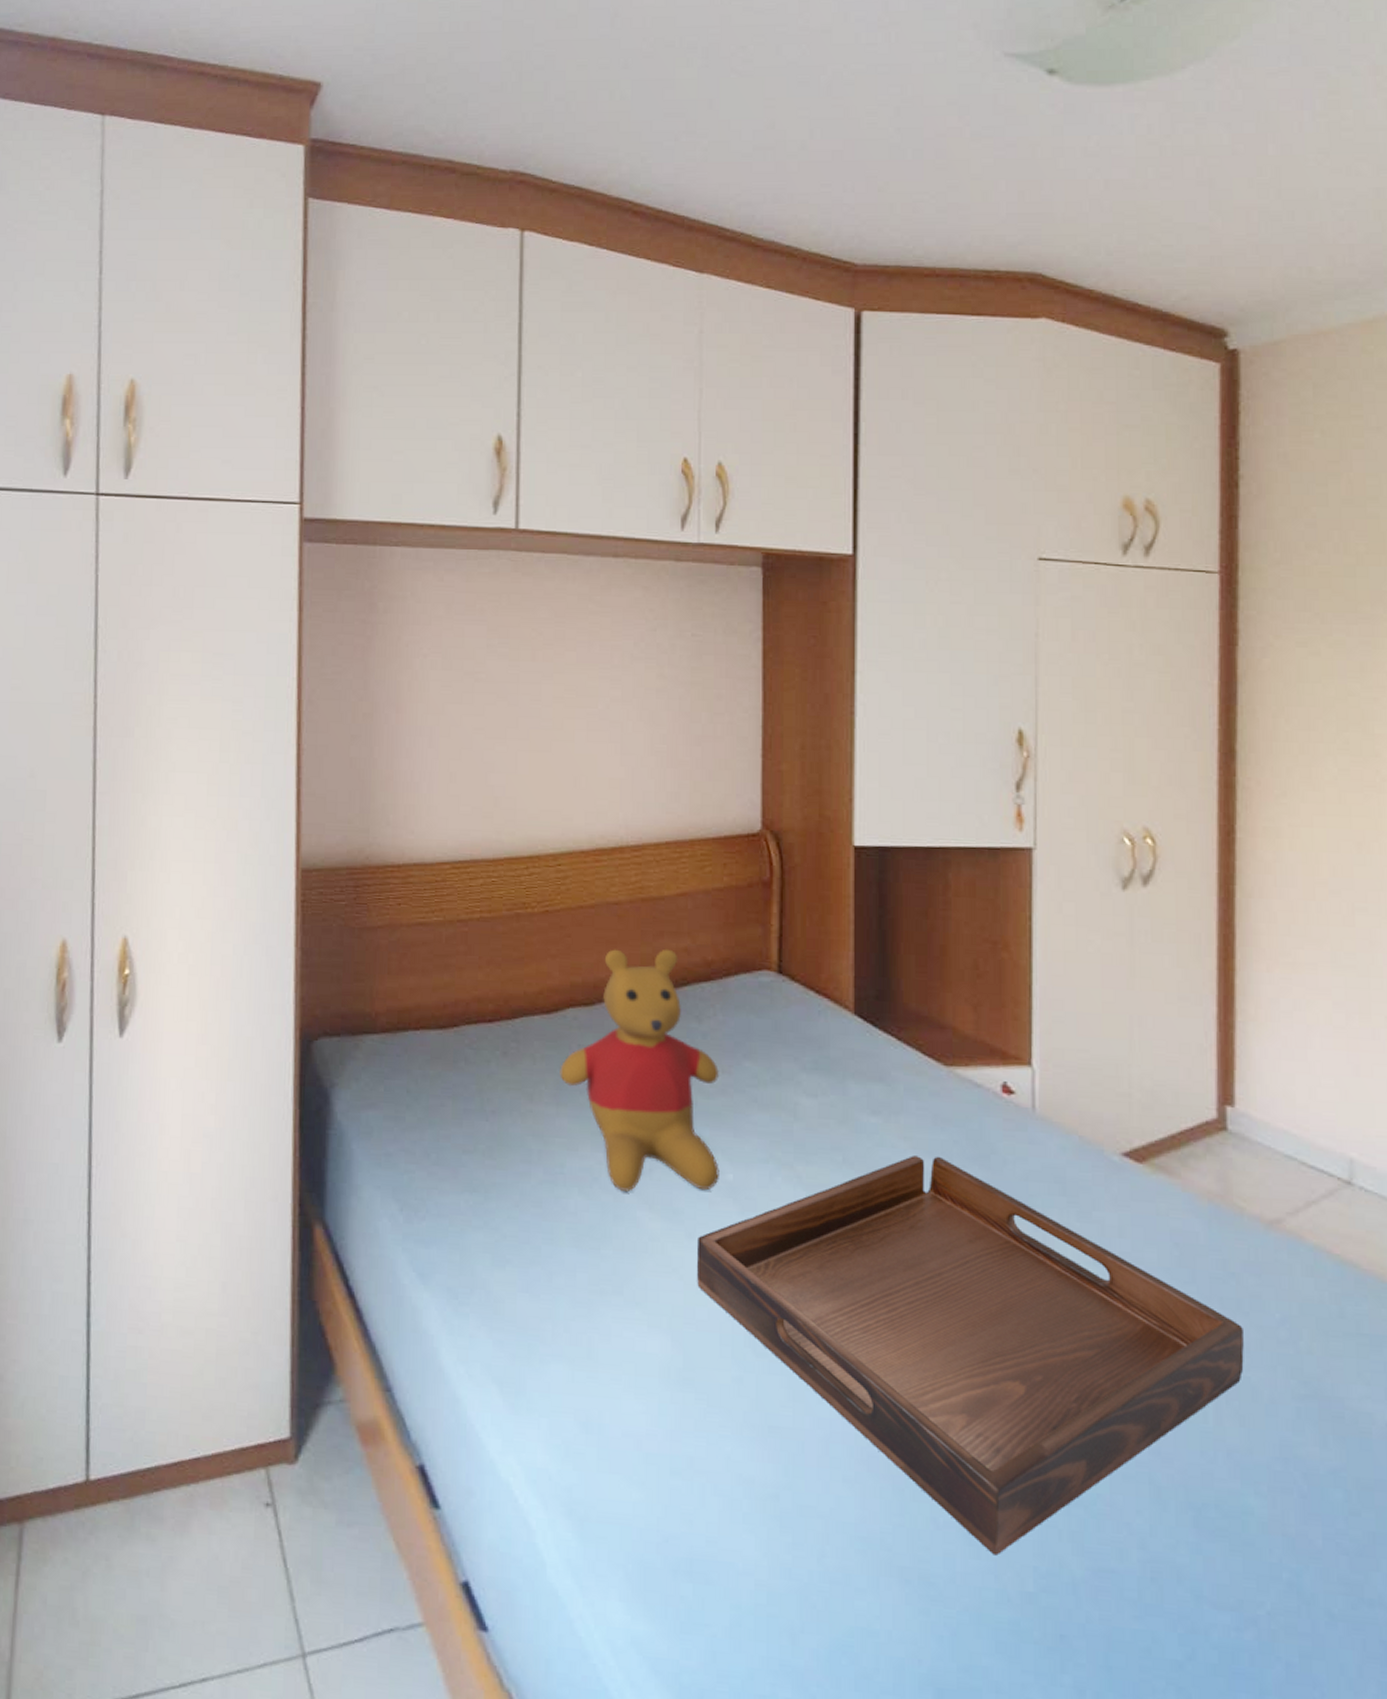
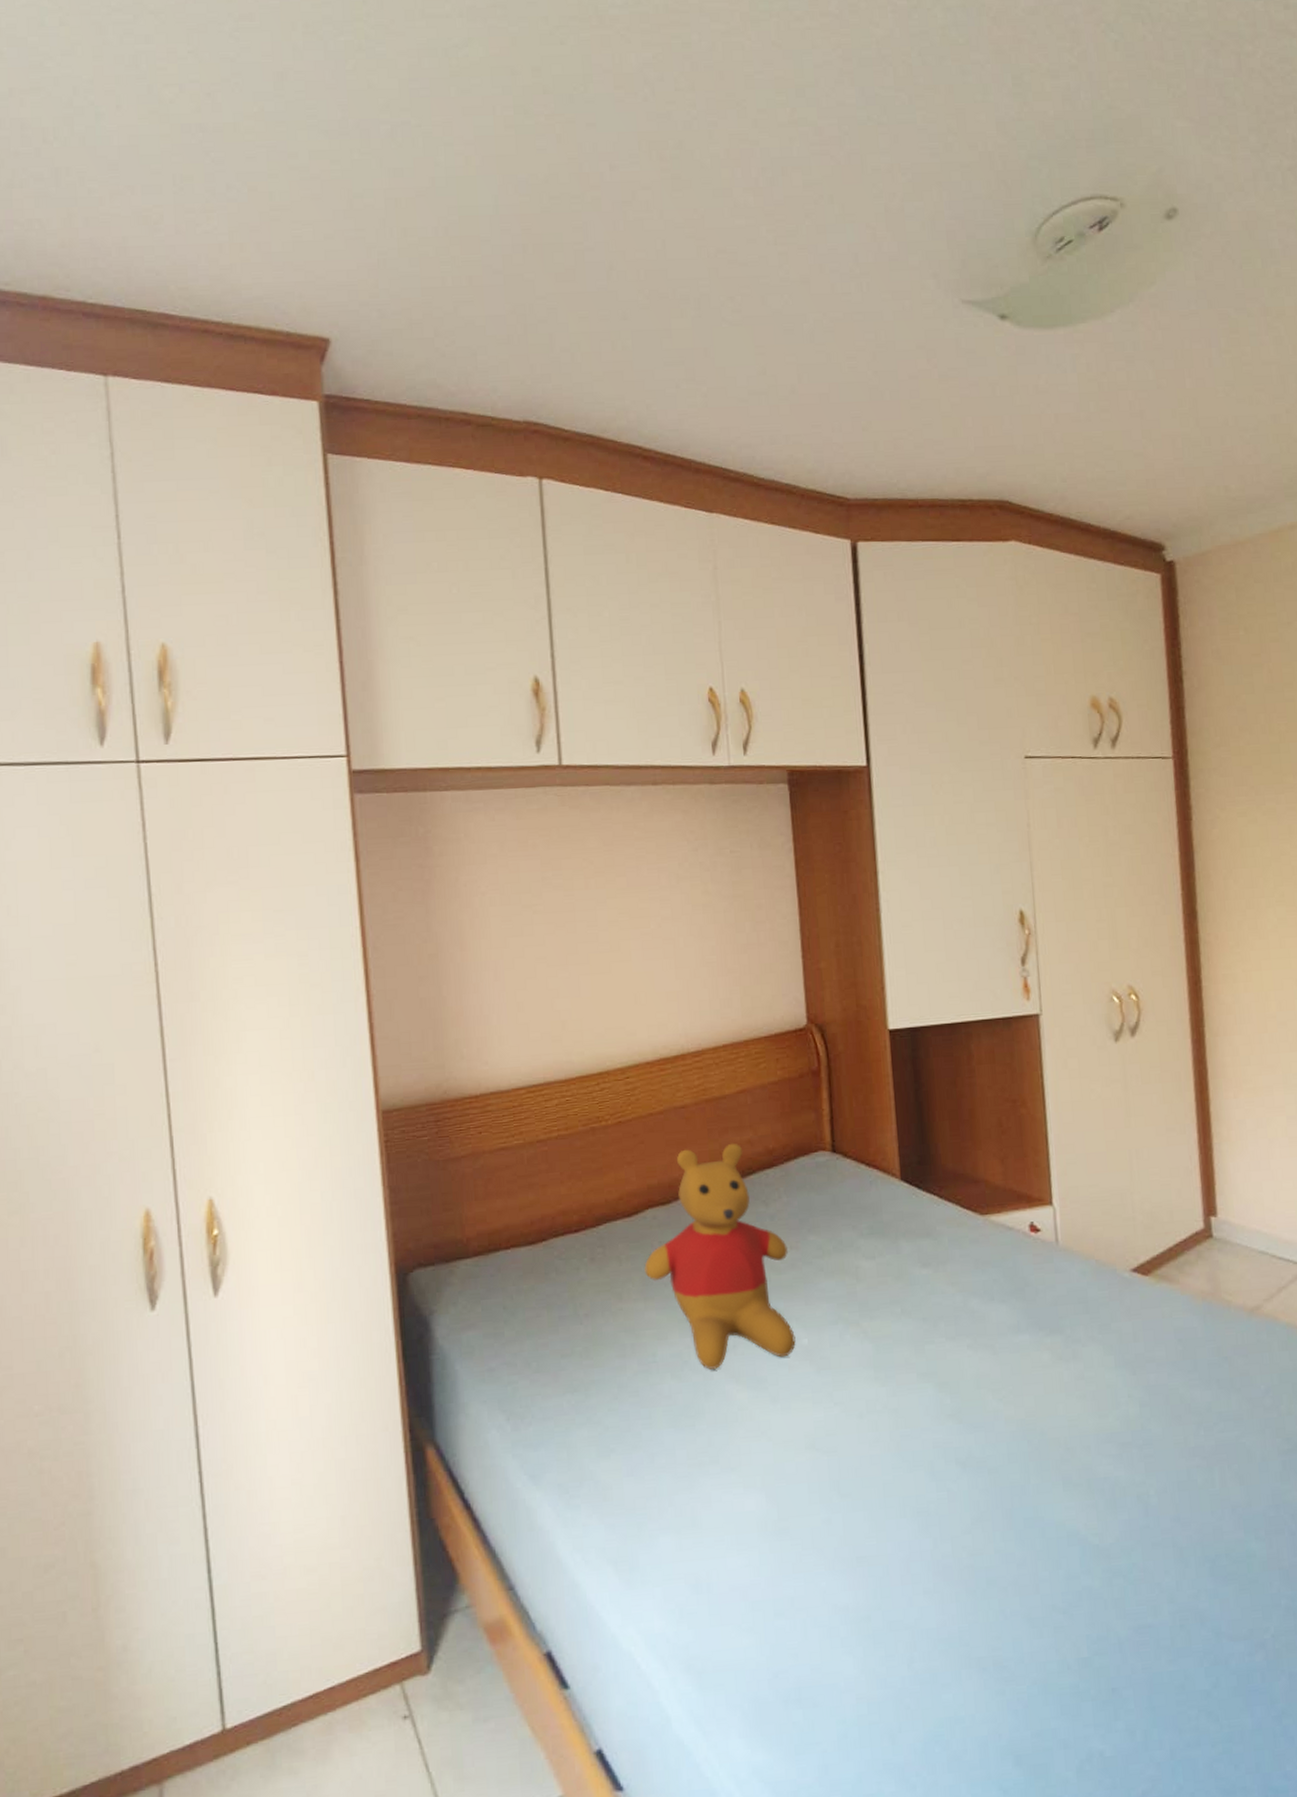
serving tray: present [697,1155,1244,1556] -> none [781,1295,1240,1632]

